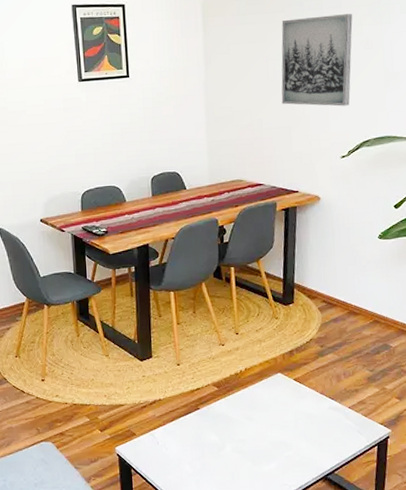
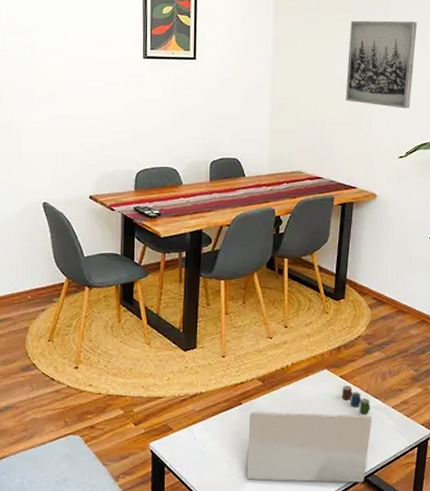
laptop: none [207,415,330,481] -> present [247,412,372,483]
cup: none [297,388,327,416] -> present [342,386,371,415]

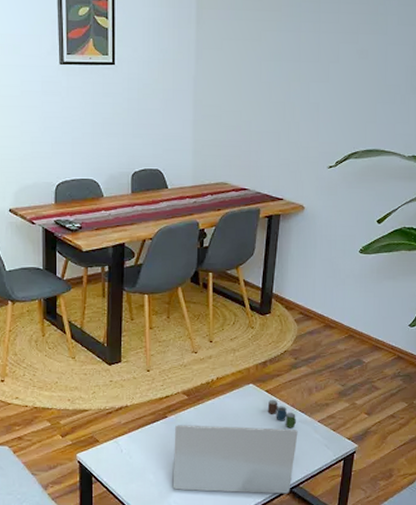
wall art: present [345,20,417,109] -> none [272,19,349,115]

